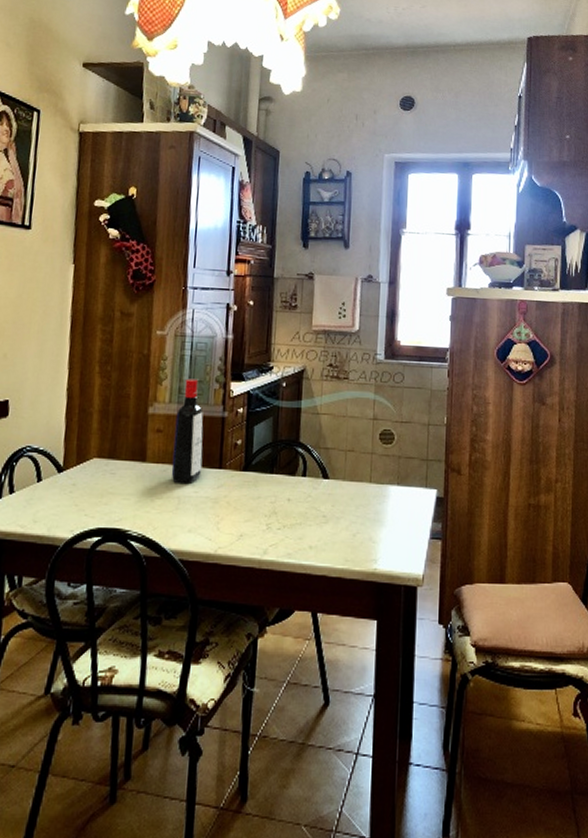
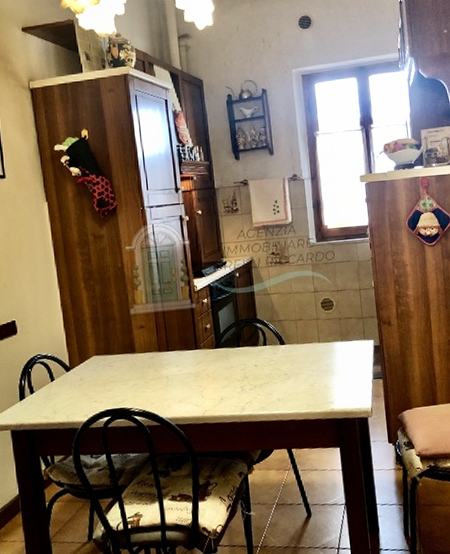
liquor bottle: present [171,378,204,483] -> none [153,281,182,366]

